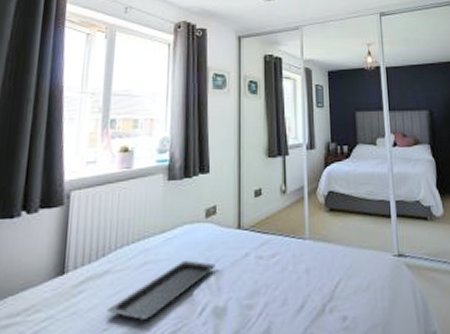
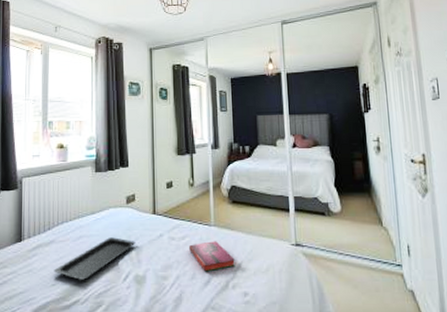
hardback book: none [280,257,333,296] -> present [189,241,235,272]

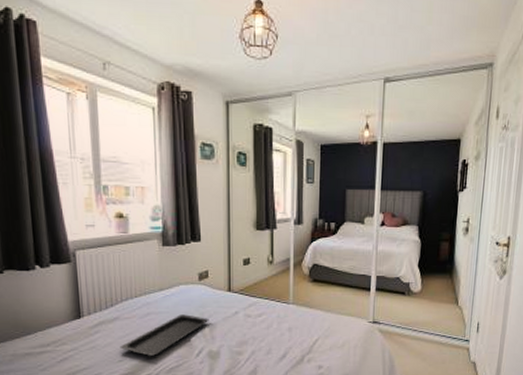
hardback book: present [189,241,235,272] -> none [266,319,312,348]

